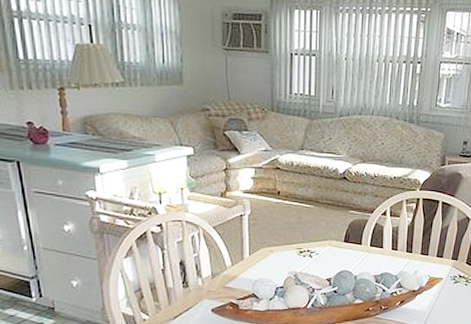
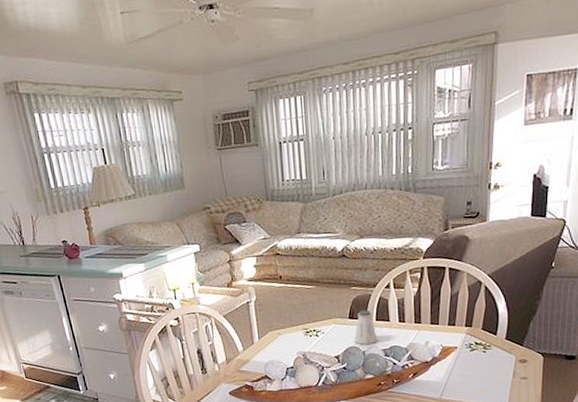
saltshaker: none [347,235,370,269] -> present [354,310,378,345]

